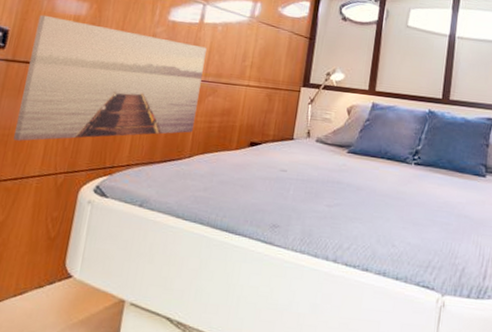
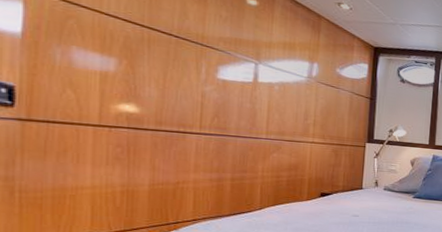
wall art: present [13,14,207,141] -> none [50,69,265,203]

